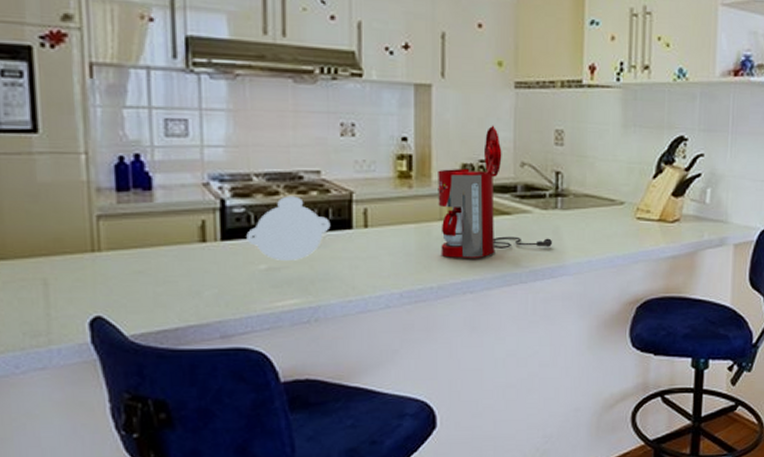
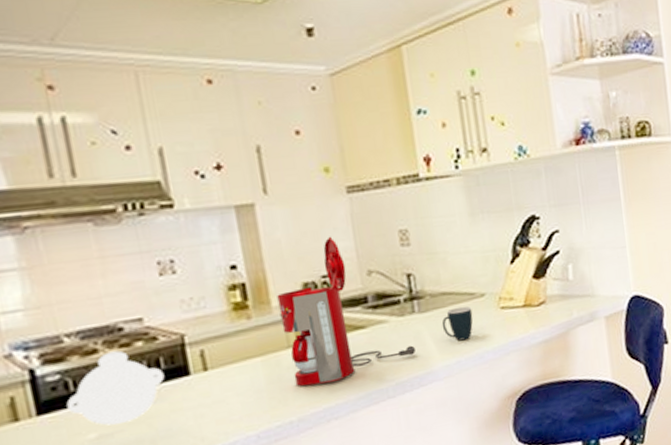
mug: none [580,210,610,242] -> present [441,306,473,341]

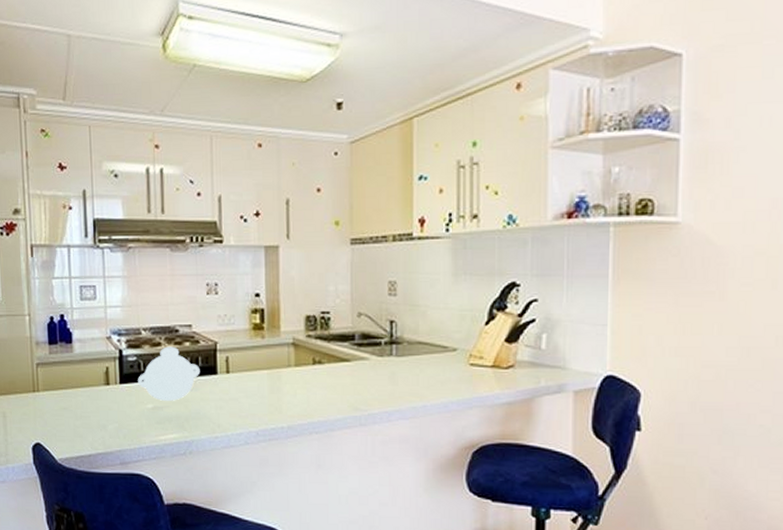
coffee maker: present [277,236,417,387] -> none [285,279,389,401]
mug: present [441,306,473,341] -> none [414,357,443,388]

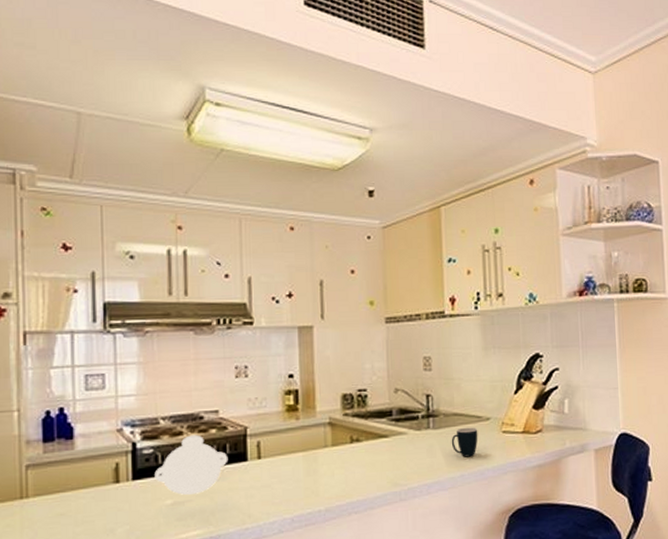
mug: none [414,357,443,388] -> present [451,427,478,457]

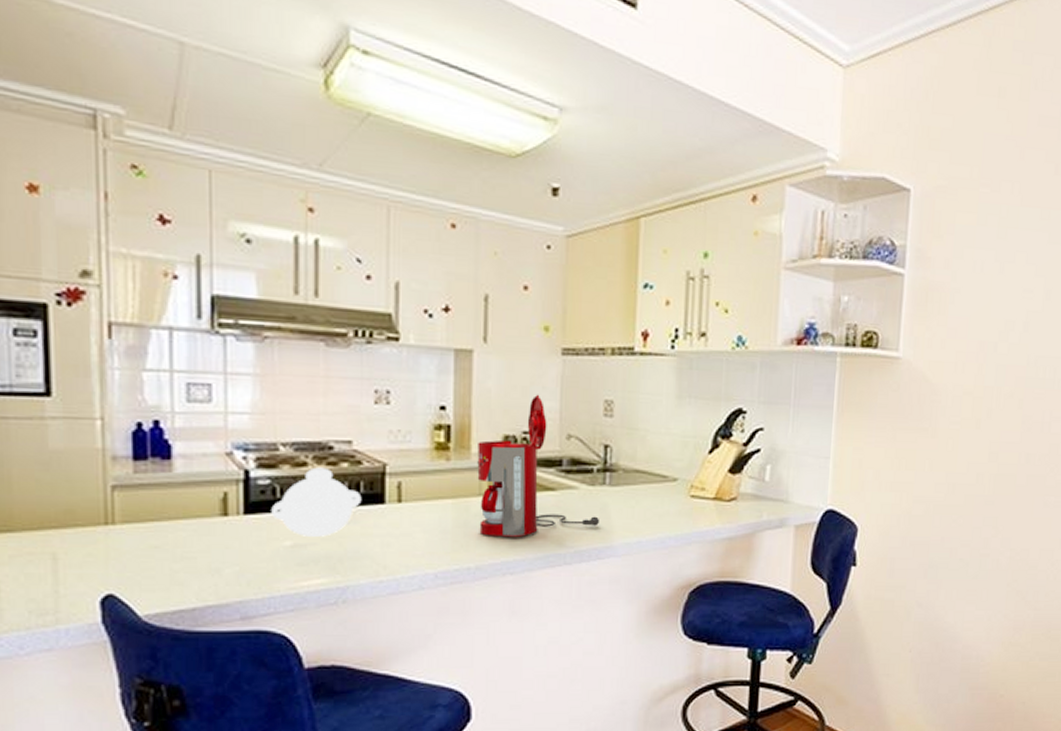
coffee maker: none [321,357,428,482] -> present [477,394,600,537]
mug: present [451,427,478,457] -> none [629,487,662,522]

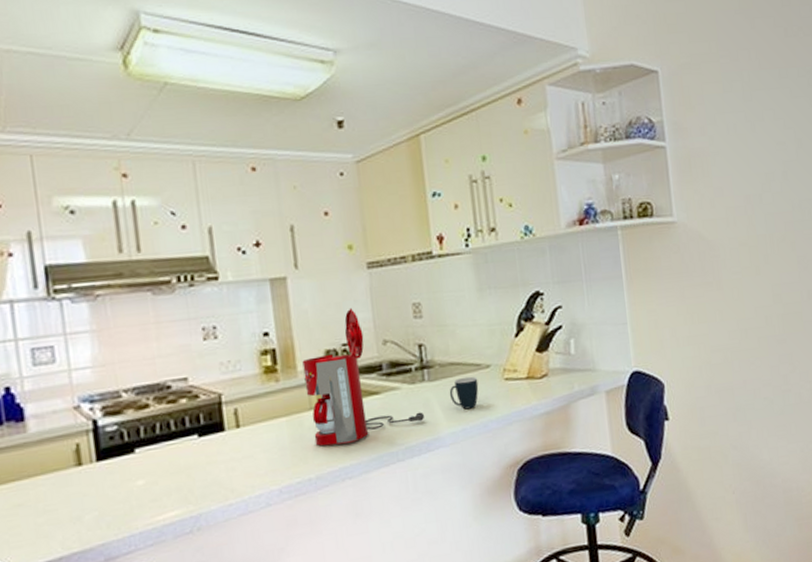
teapot: present [271,467,362,537] -> none [121,406,204,474]
mug: none [629,487,662,522] -> present [449,376,479,410]

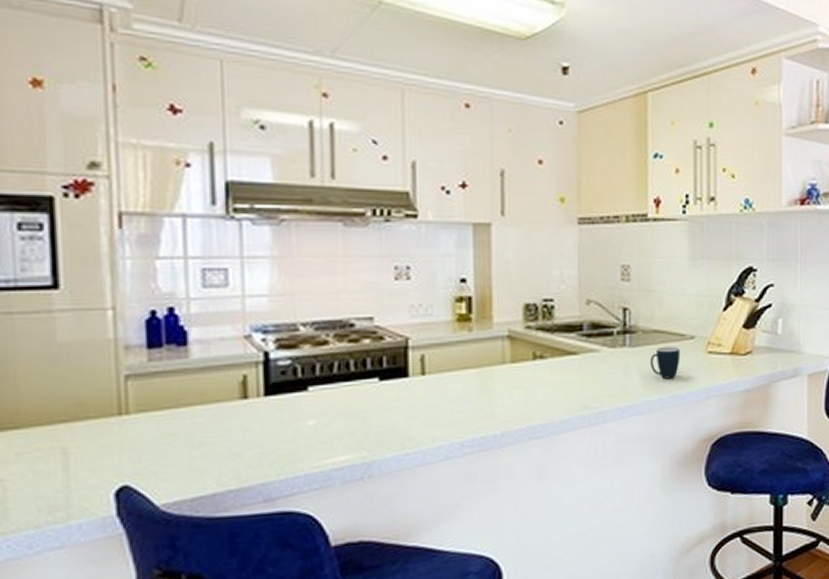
coffee maker: present [302,307,425,447] -> none [499,262,622,403]

